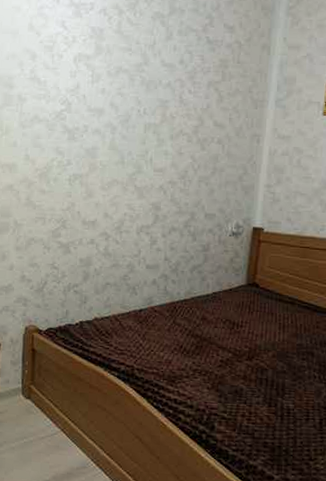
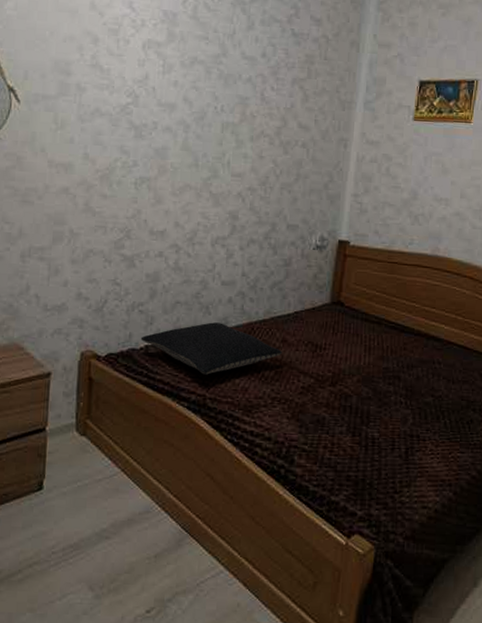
pillow: none [76,301,202,348] -> present [140,322,282,375]

